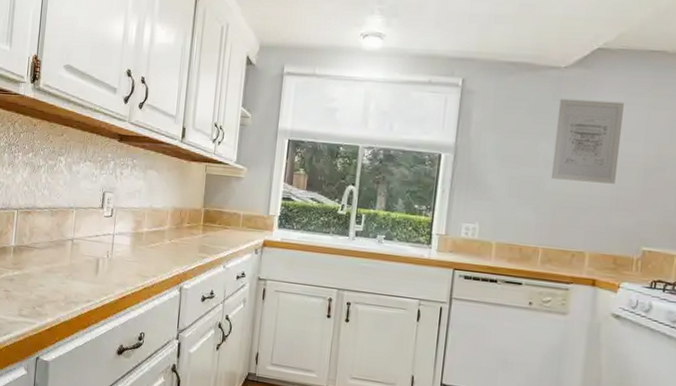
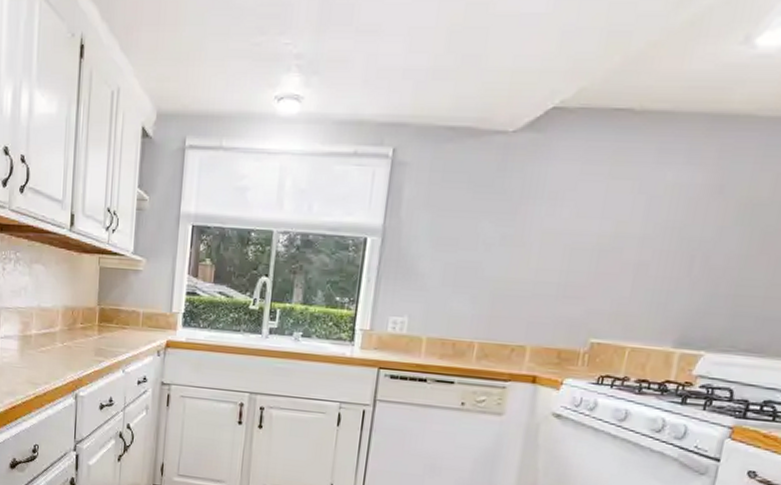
wall art: present [551,98,624,184] -> none [491,169,580,268]

